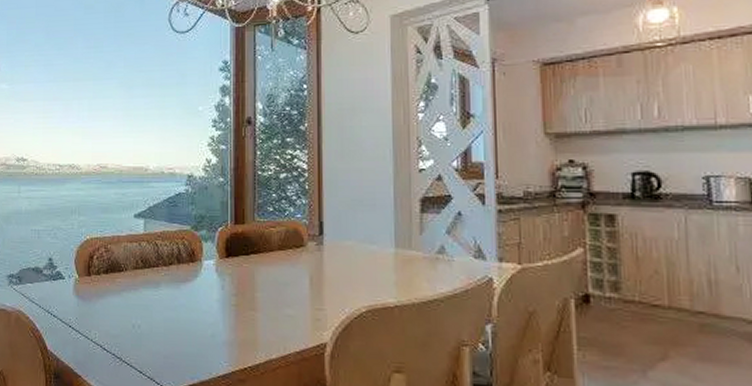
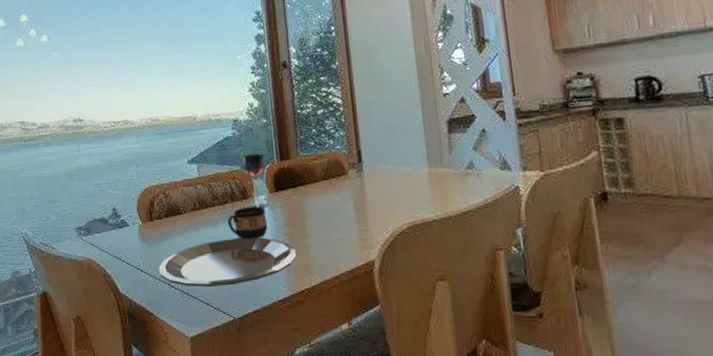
plate: none [91,303,242,355] -> present [158,237,296,287]
cup: none [171,271,214,307] -> present [227,206,268,240]
wineglass: none [194,214,217,274] -> present [243,153,267,209]

